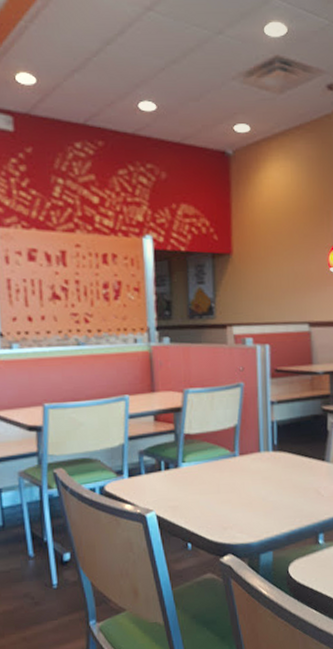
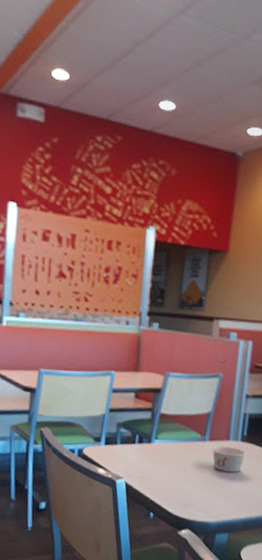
paper cup: none [244,458,279,486] -> present [212,446,246,473]

